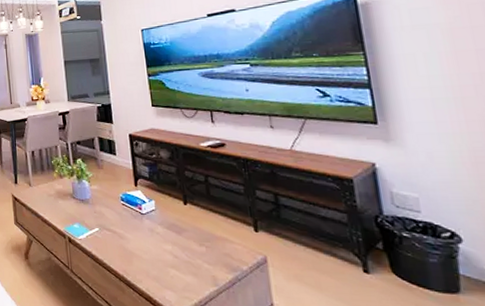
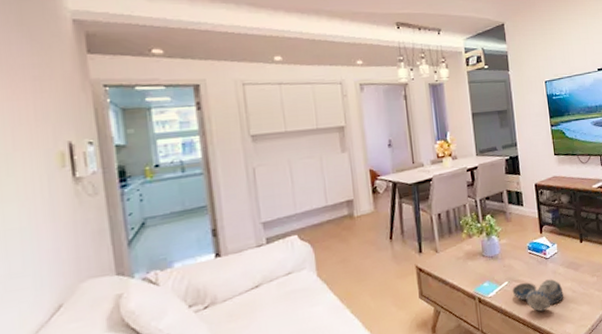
decorative bowl: none [103,234,163,268] -> present [512,279,564,312]

